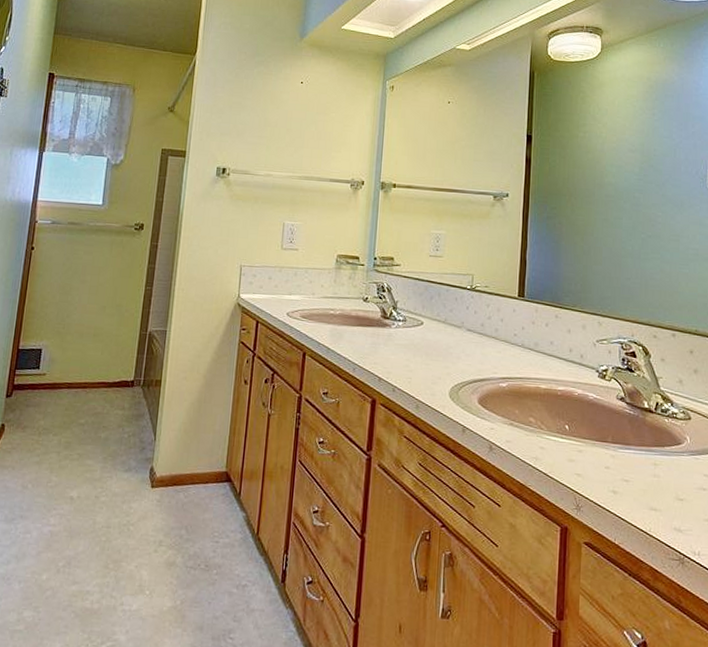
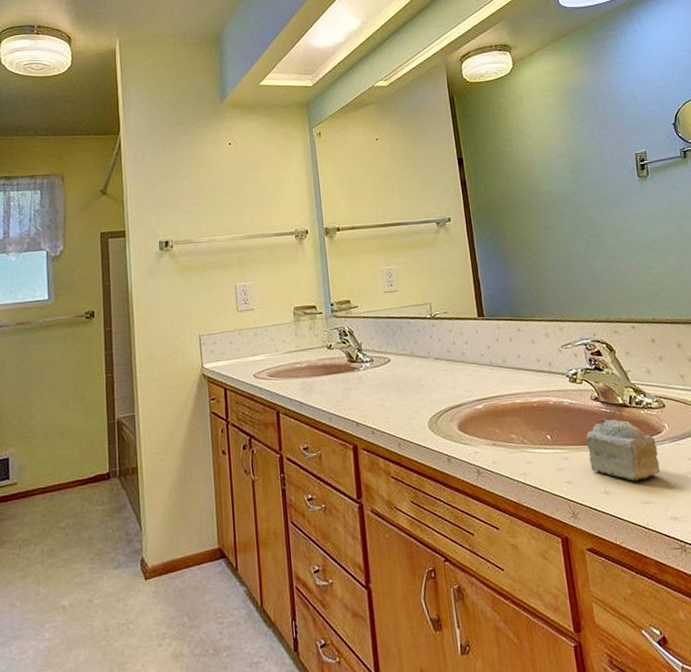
cake slice: none [603,420,674,487] -> present [585,419,661,482]

